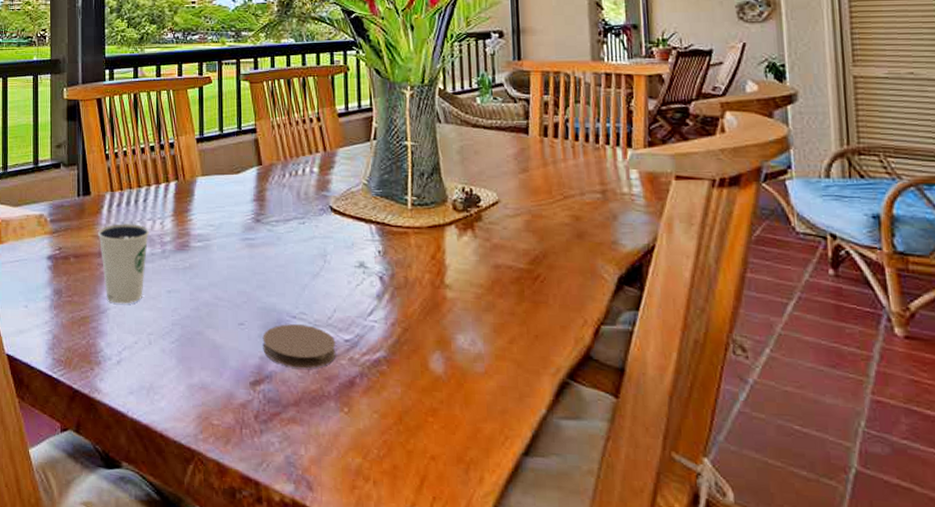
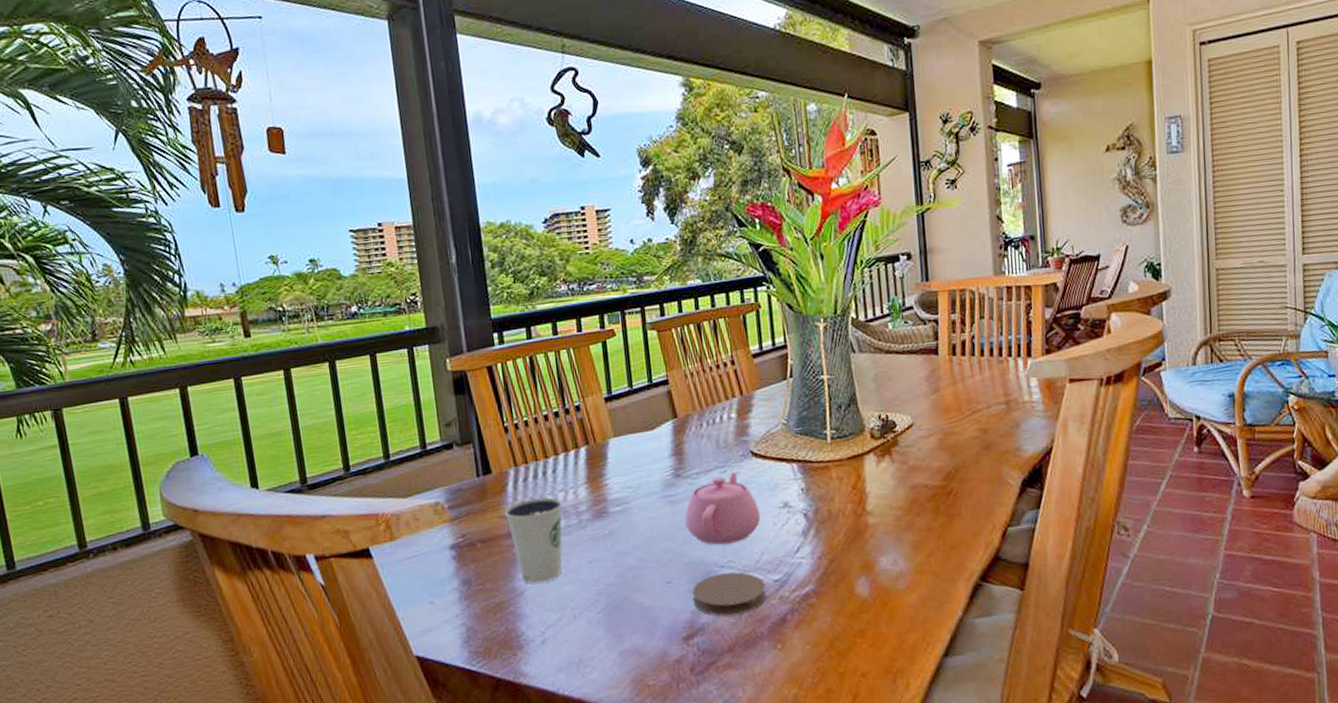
teapot: none [261,225,336,295] -> present [685,472,761,545]

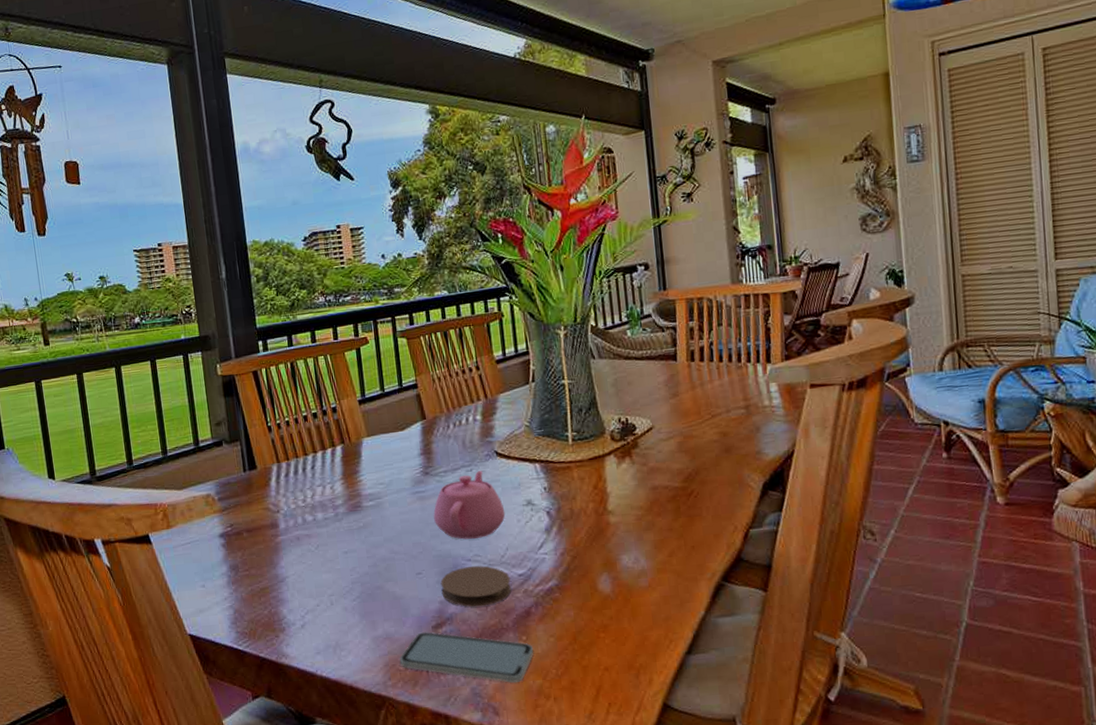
dixie cup: present [505,497,563,584] -> none [268,491,321,571]
smartphone: none [647,643,790,694] -> present [399,632,534,683]

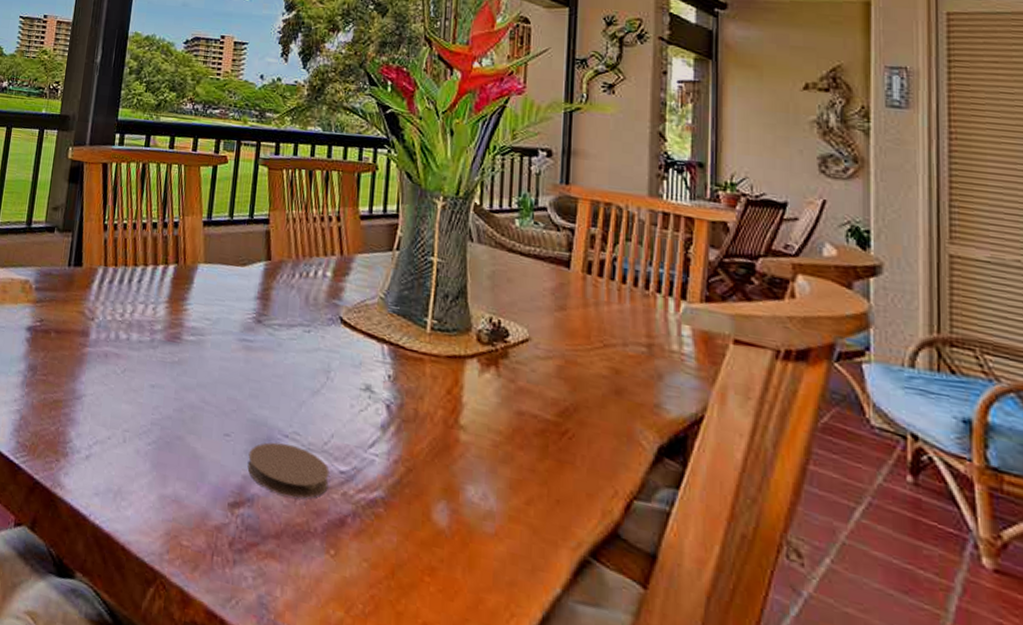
smartphone: present [399,632,534,683] -> none [183,506,341,607]
teapot: present [433,471,506,539] -> none [256,334,339,415]

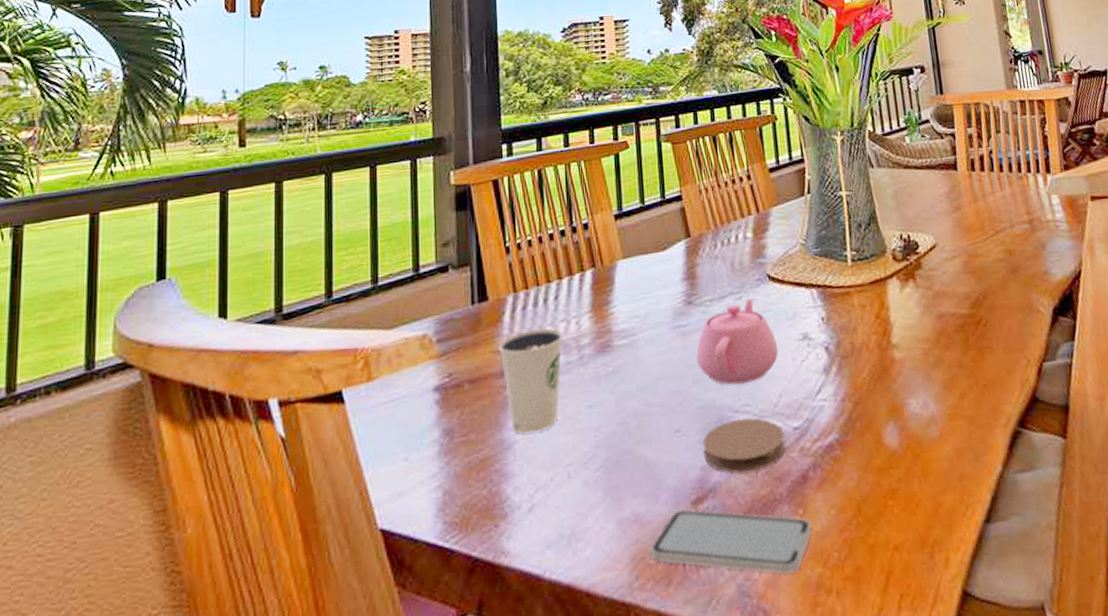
dixie cup: none [83,302,140,394] -> present [499,328,564,434]
smartphone: none [183,506,341,607] -> present [650,509,812,574]
teapot: none [256,334,339,415] -> present [696,298,779,385]

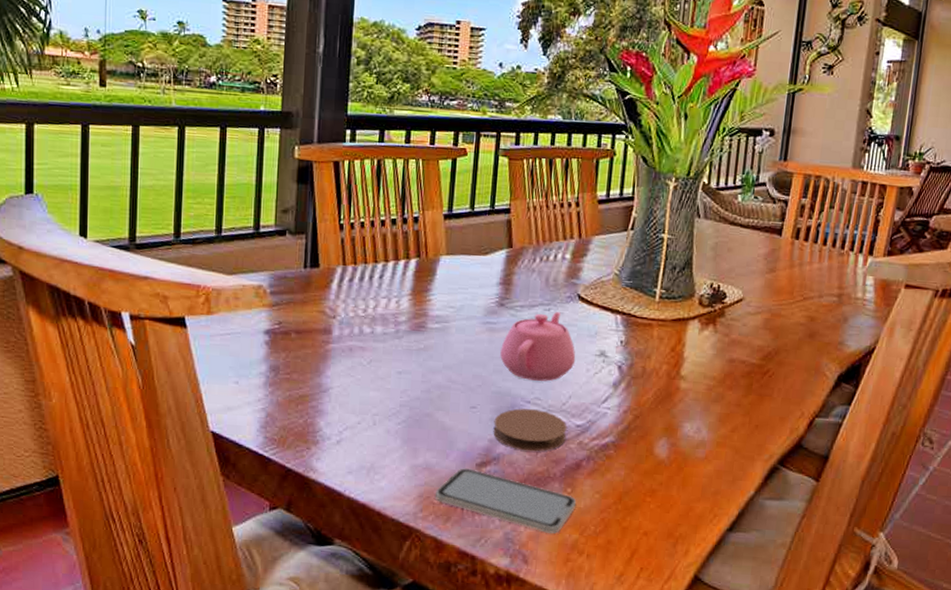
dixie cup: present [499,328,564,434] -> none [325,300,384,384]

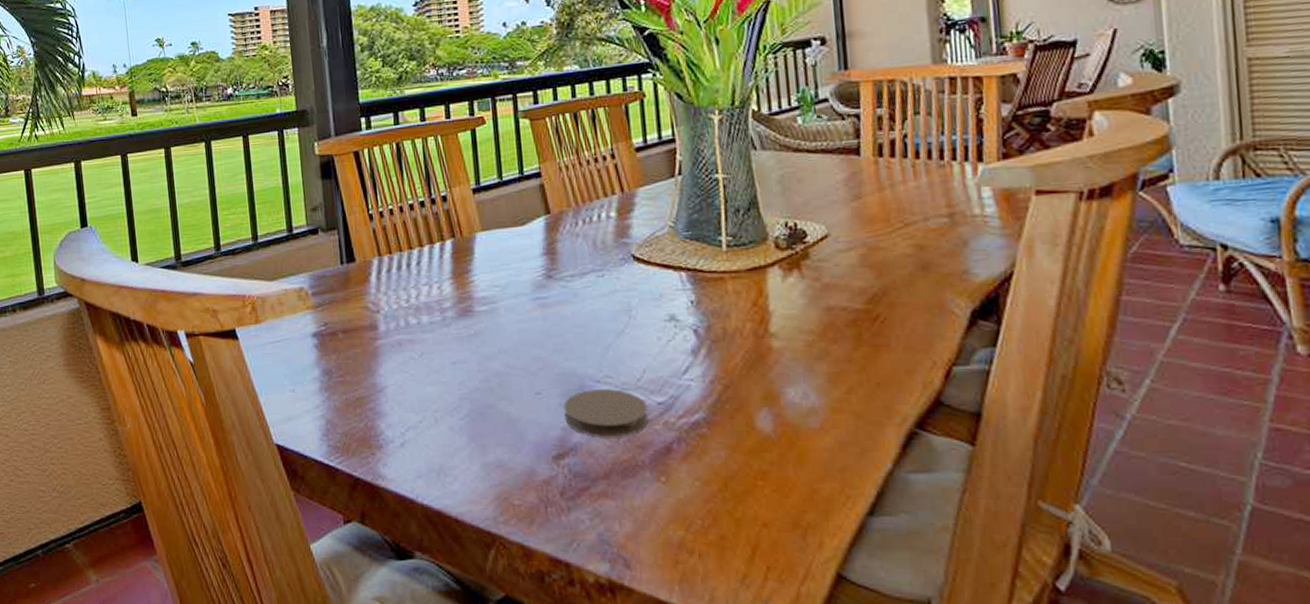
smartphone: present [435,468,577,534] -> none [513,462,675,531]
teapot: present [500,312,576,382] -> none [557,277,643,357]

